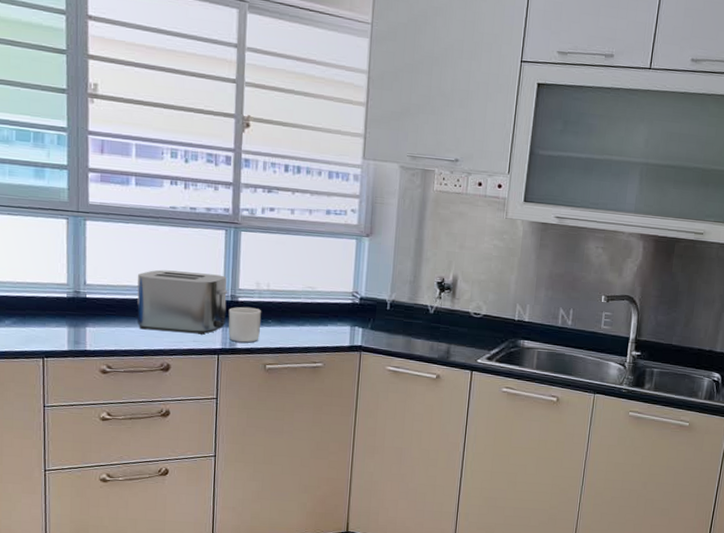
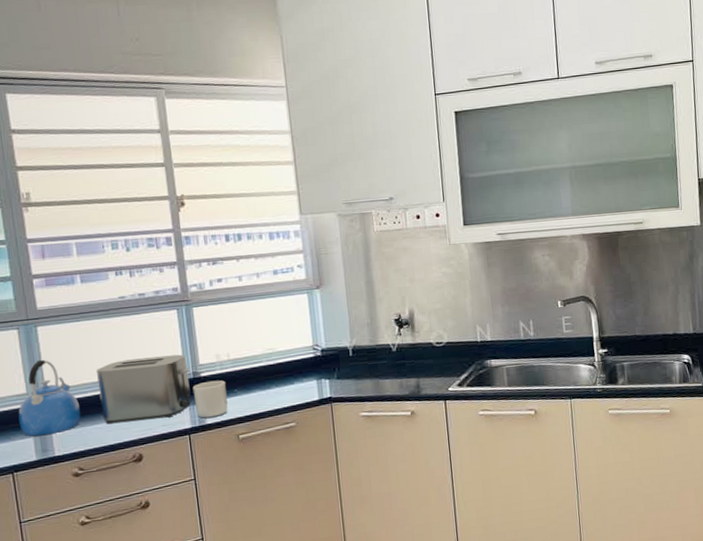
kettle: none [56,254,117,328] -> present [18,360,81,437]

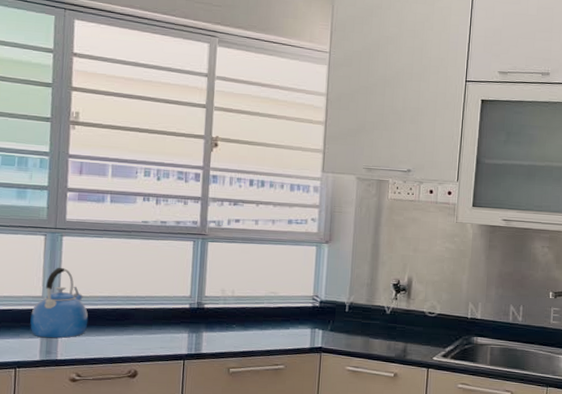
toaster: present [96,354,192,425] -> none [107,280,194,341]
mug: present [192,380,228,419] -> none [194,313,226,348]

